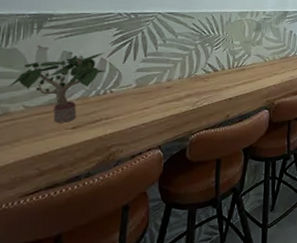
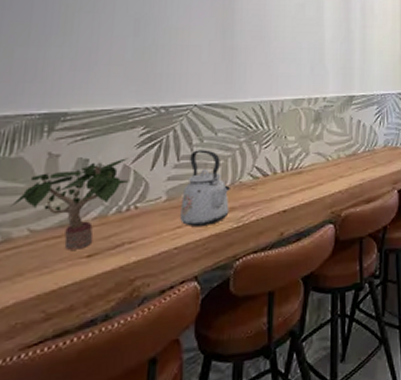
kettle: none [147,49,187,108] -> present [180,150,230,226]

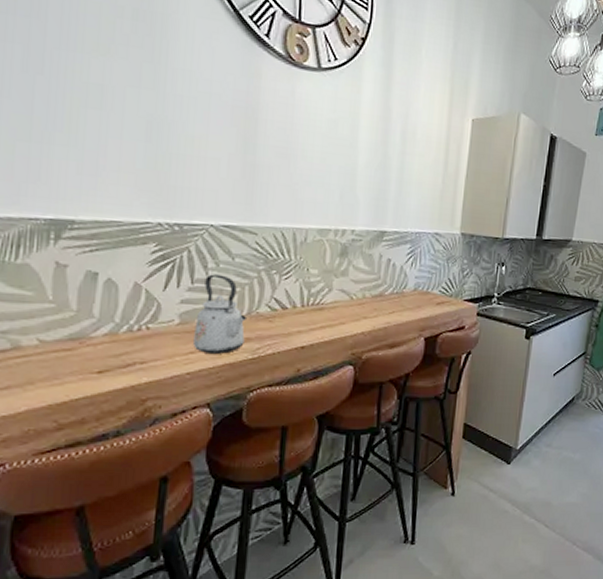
potted plant: present [10,158,129,250] -> none [18,275,141,364]

